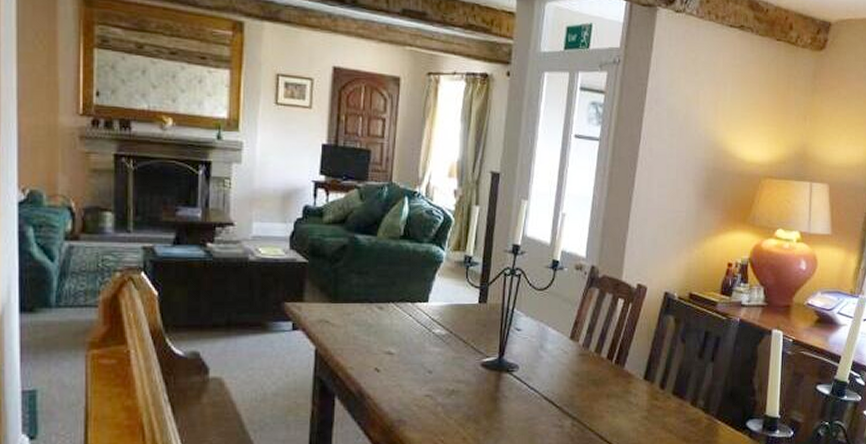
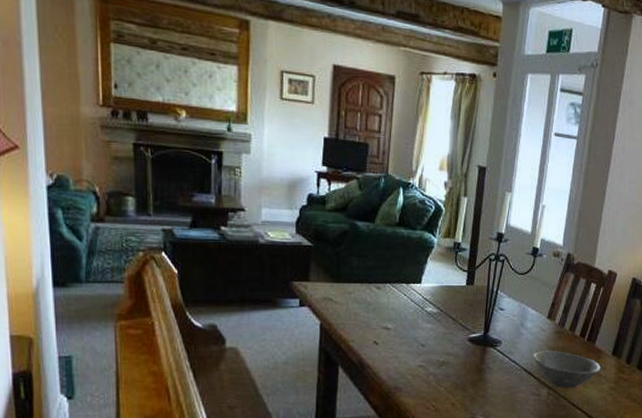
bowl: none [555,375,632,419] -> present [534,350,601,389]

